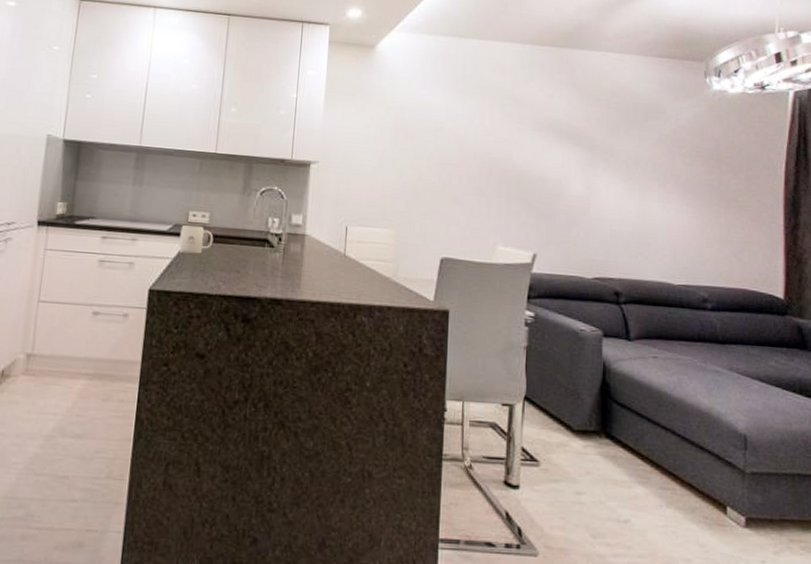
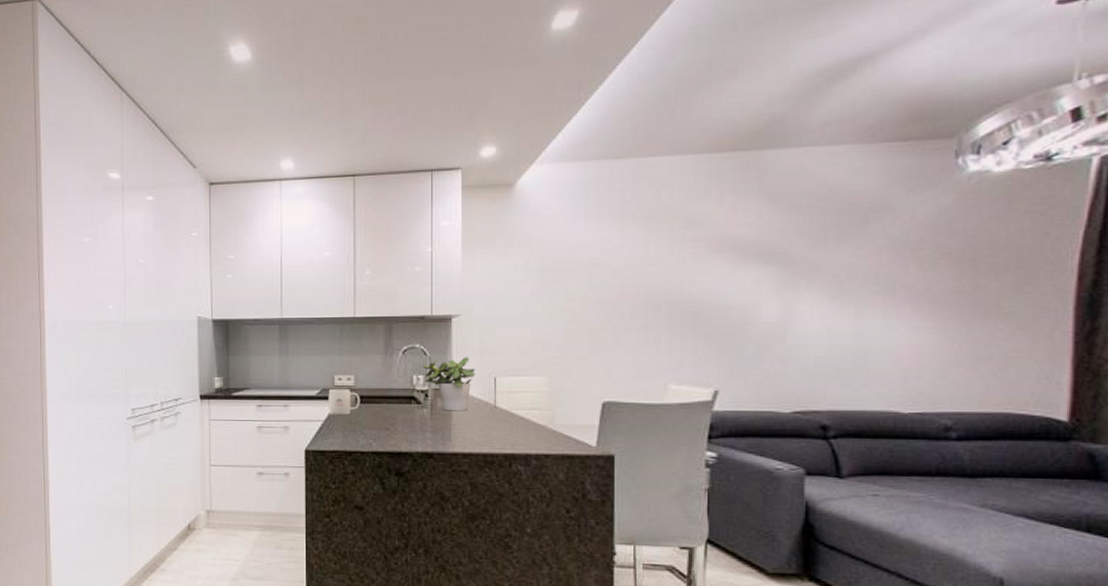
potted plant: none [279,203,329,258] -> present [423,357,475,411]

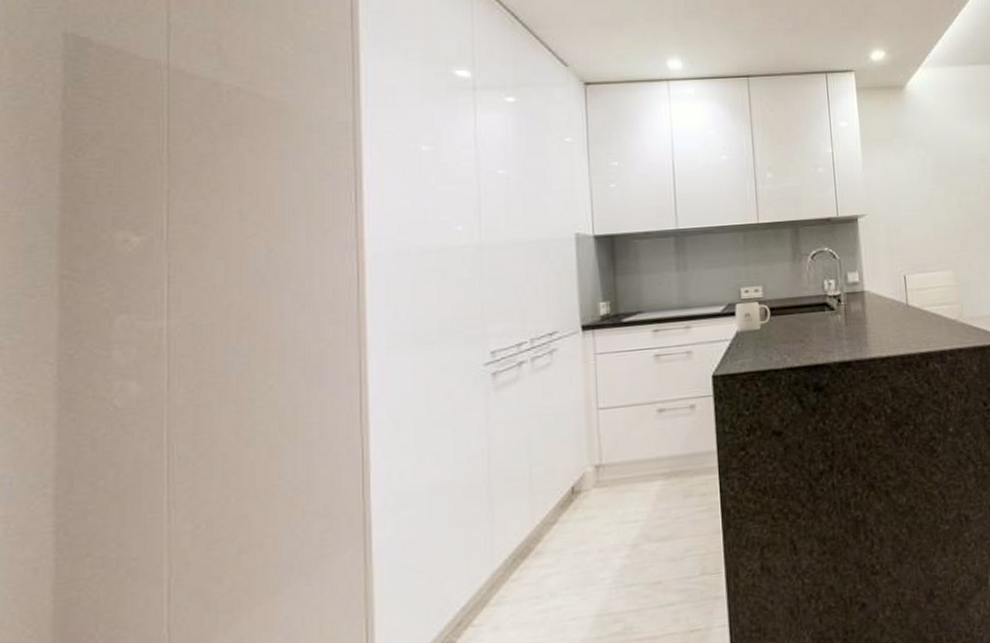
potted plant: present [423,357,475,411] -> none [833,257,885,315]

